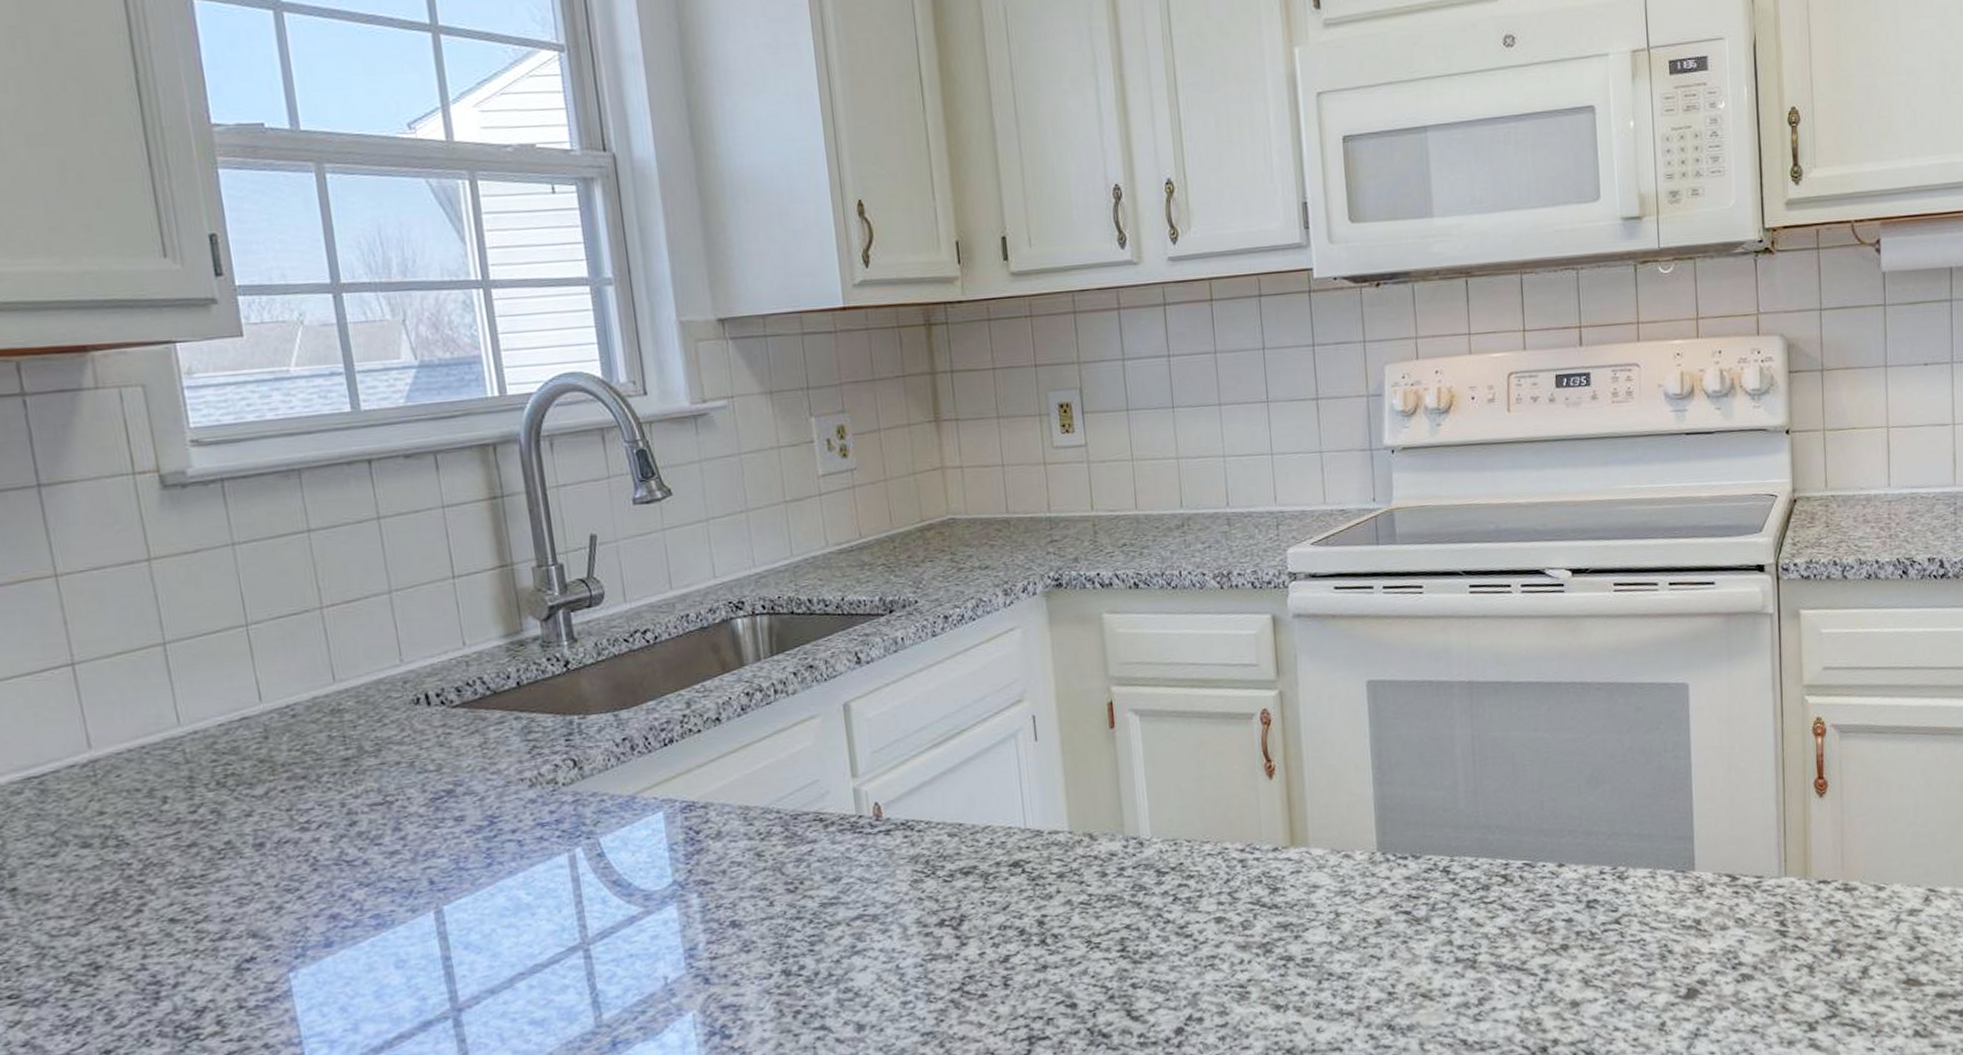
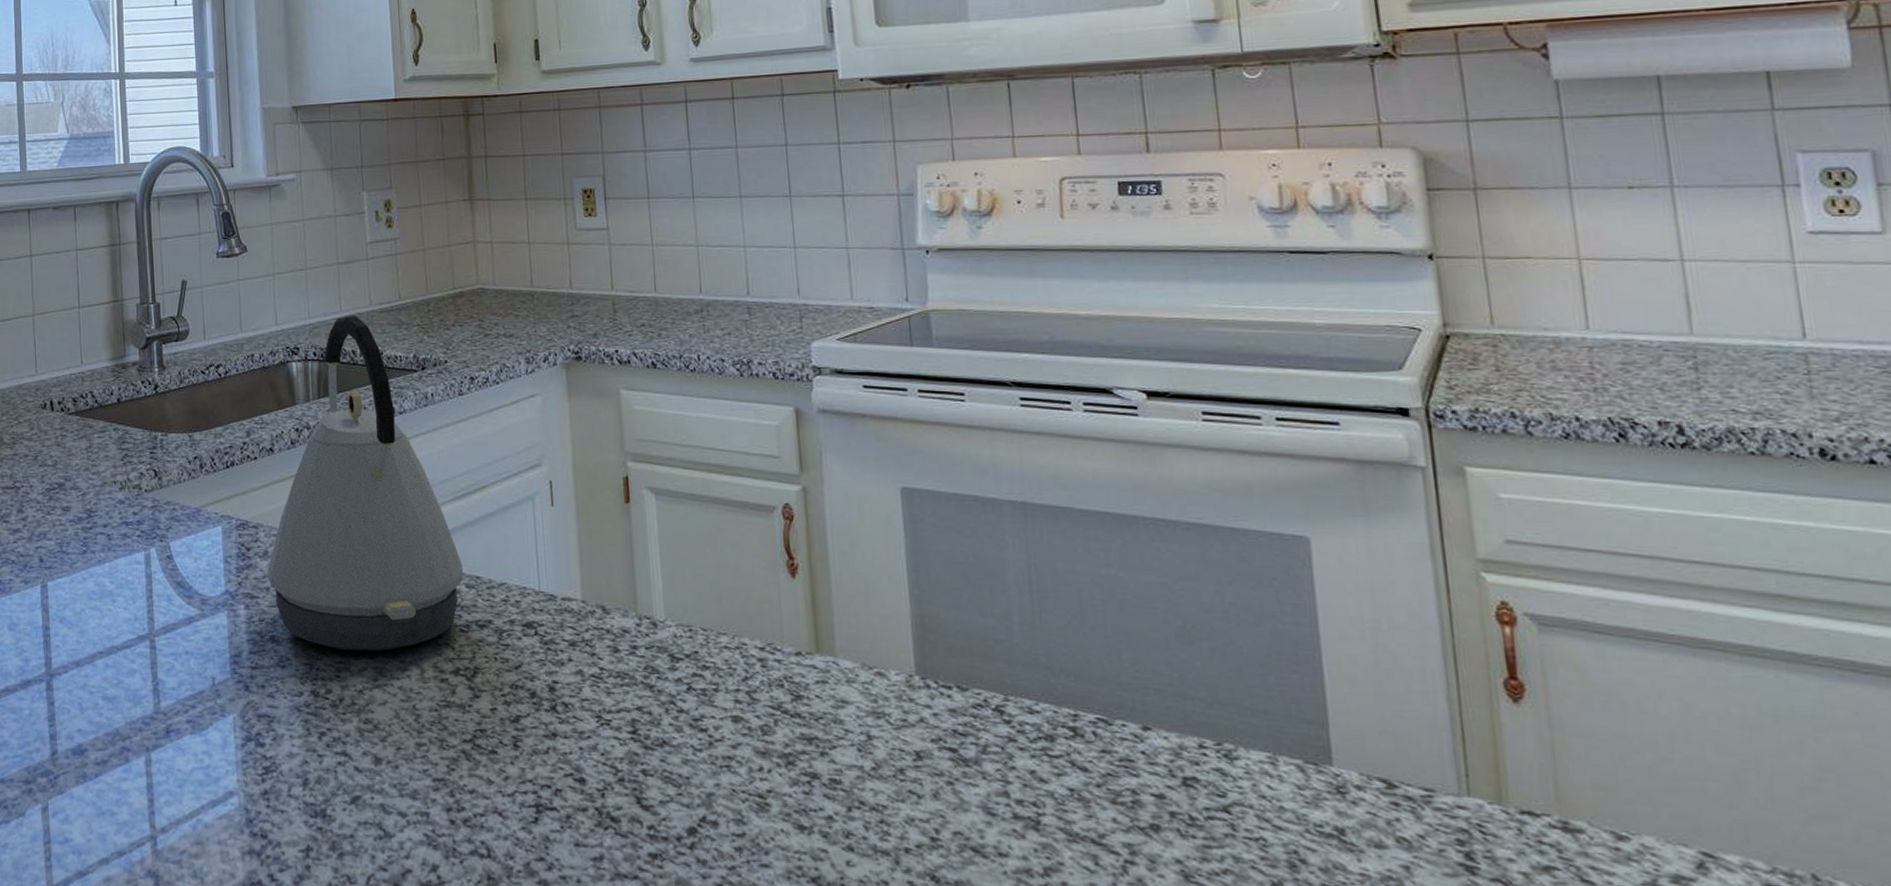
kettle: none [721,559,945,923] -> present [267,316,463,652]

